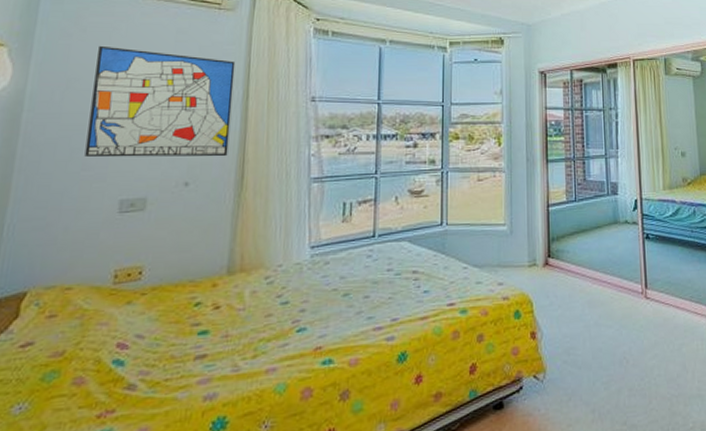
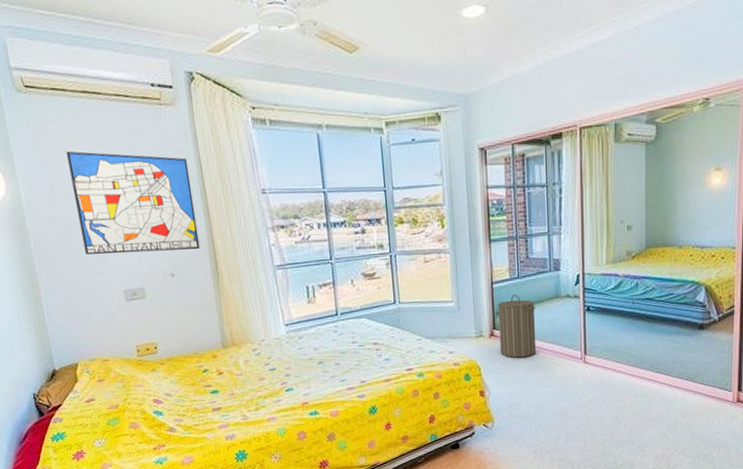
laundry hamper: none [554,219,595,292] -> present [498,295,537,358]

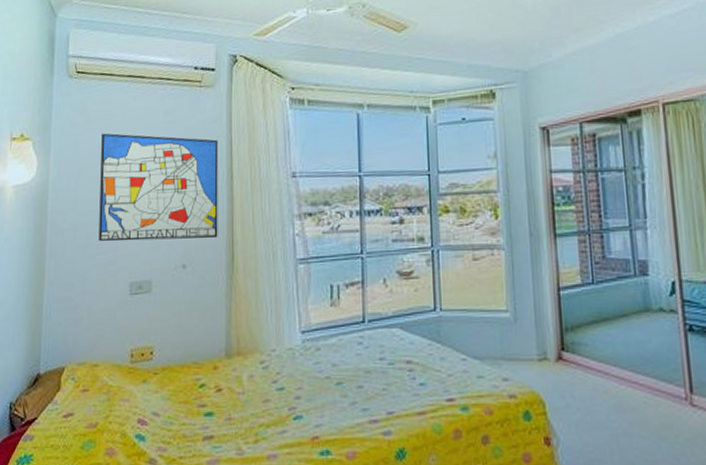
laundry hamper: present [498,295,537,358] -> none [567,305,622,392]

